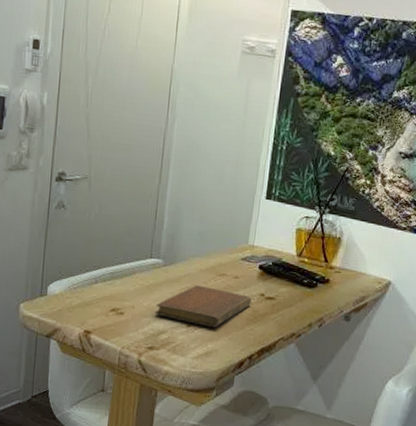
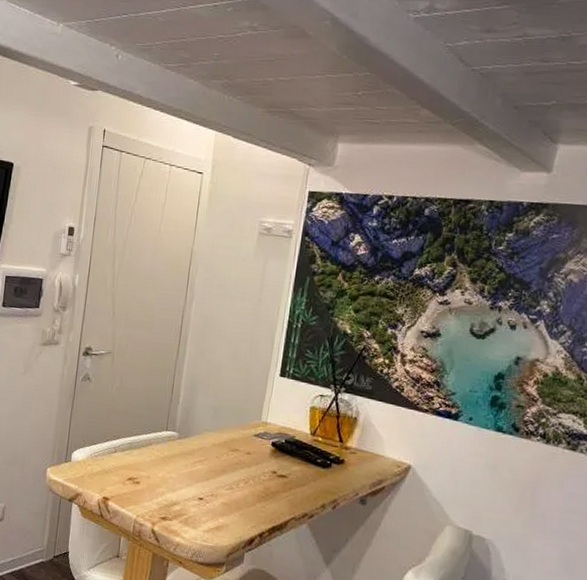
notebook: present [154,284,252,328] -> none [168,458,263,502]

